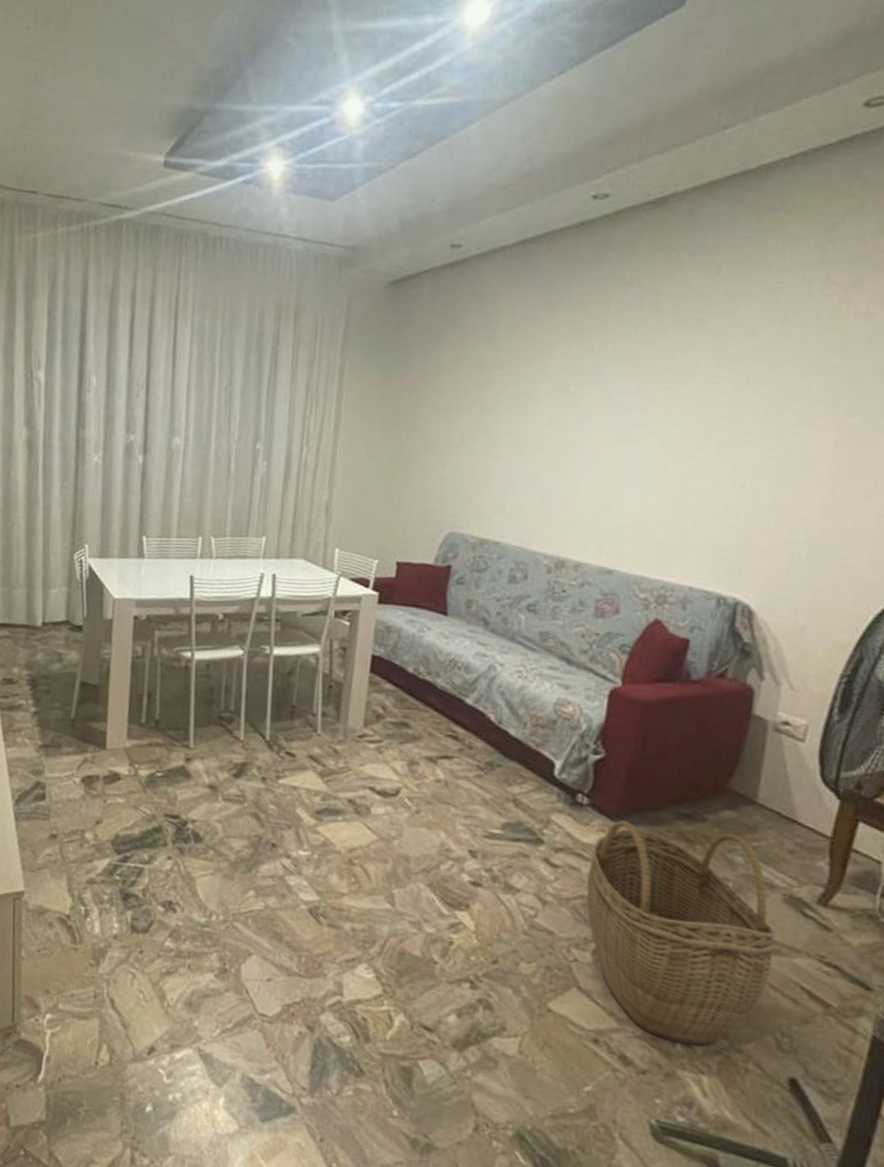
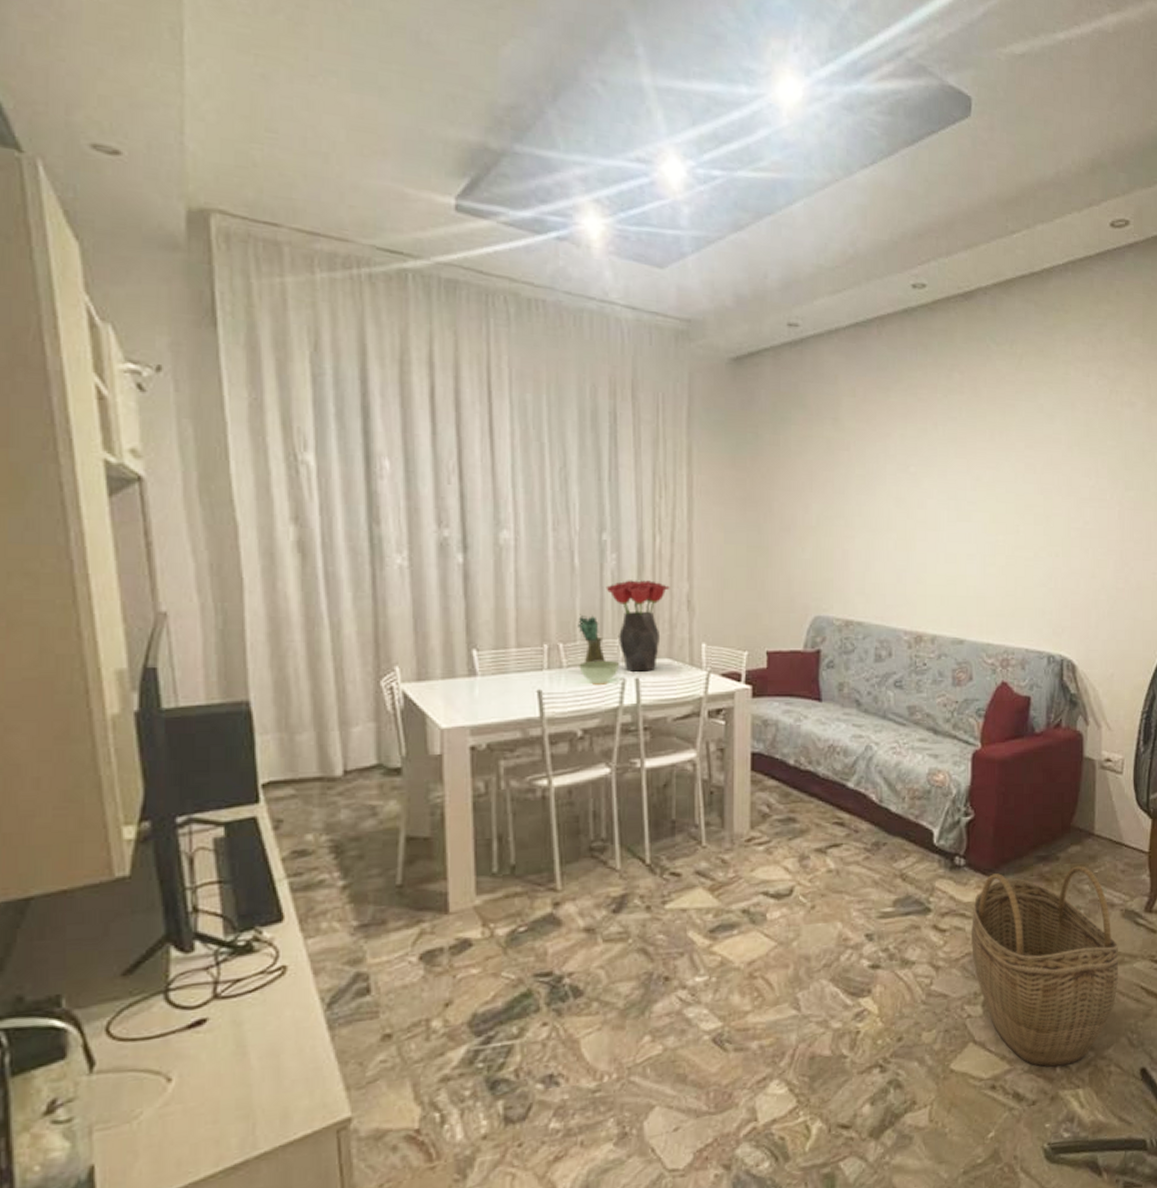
bowl: none [225,555,261,578] -> present [579,661,620,686]
vase: none [228,513,249,558] -> present [578,614,605,664]
bouquet: none [255,485,311,569] -> present [606,580,670,672]

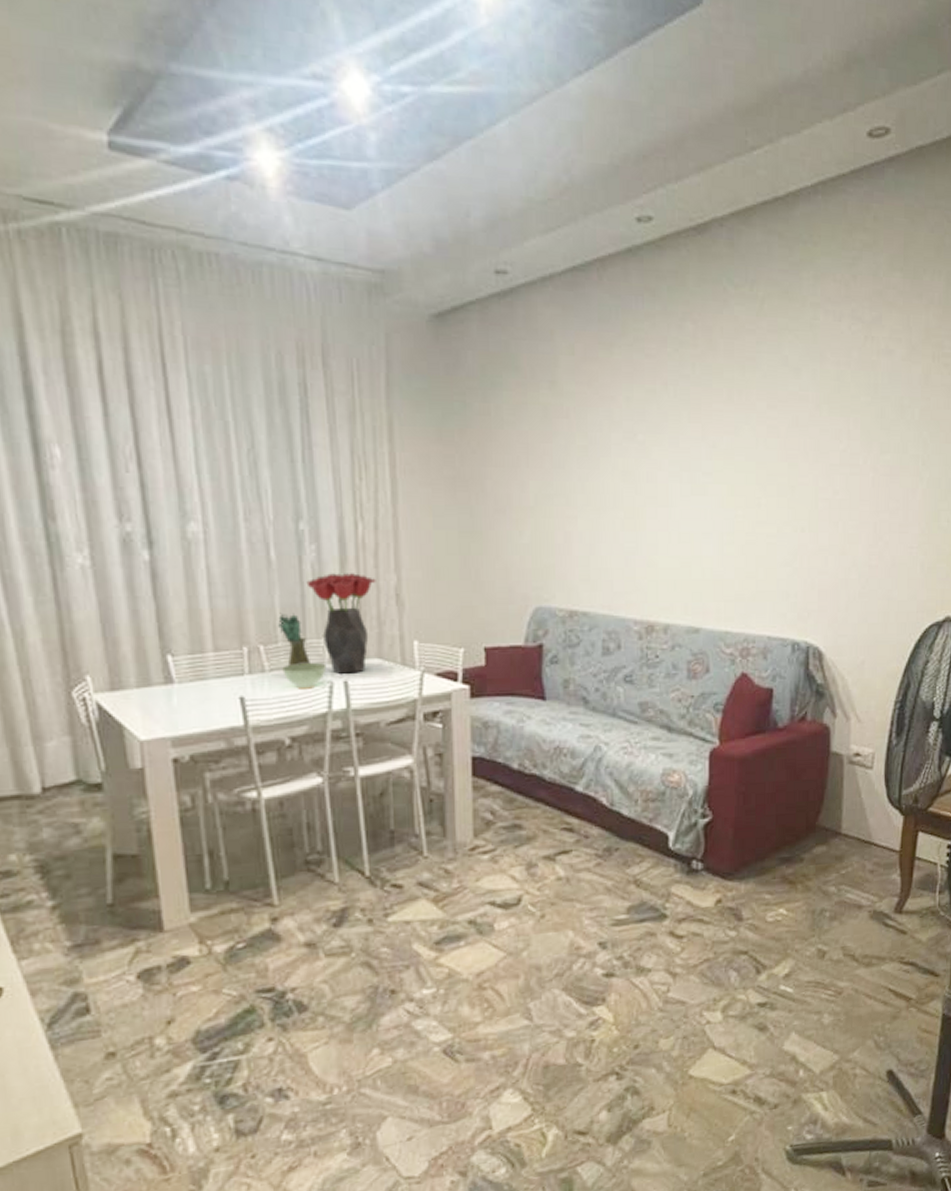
woven basket: present [972,866,1119,1067] -> none [710,866,867,1071]

